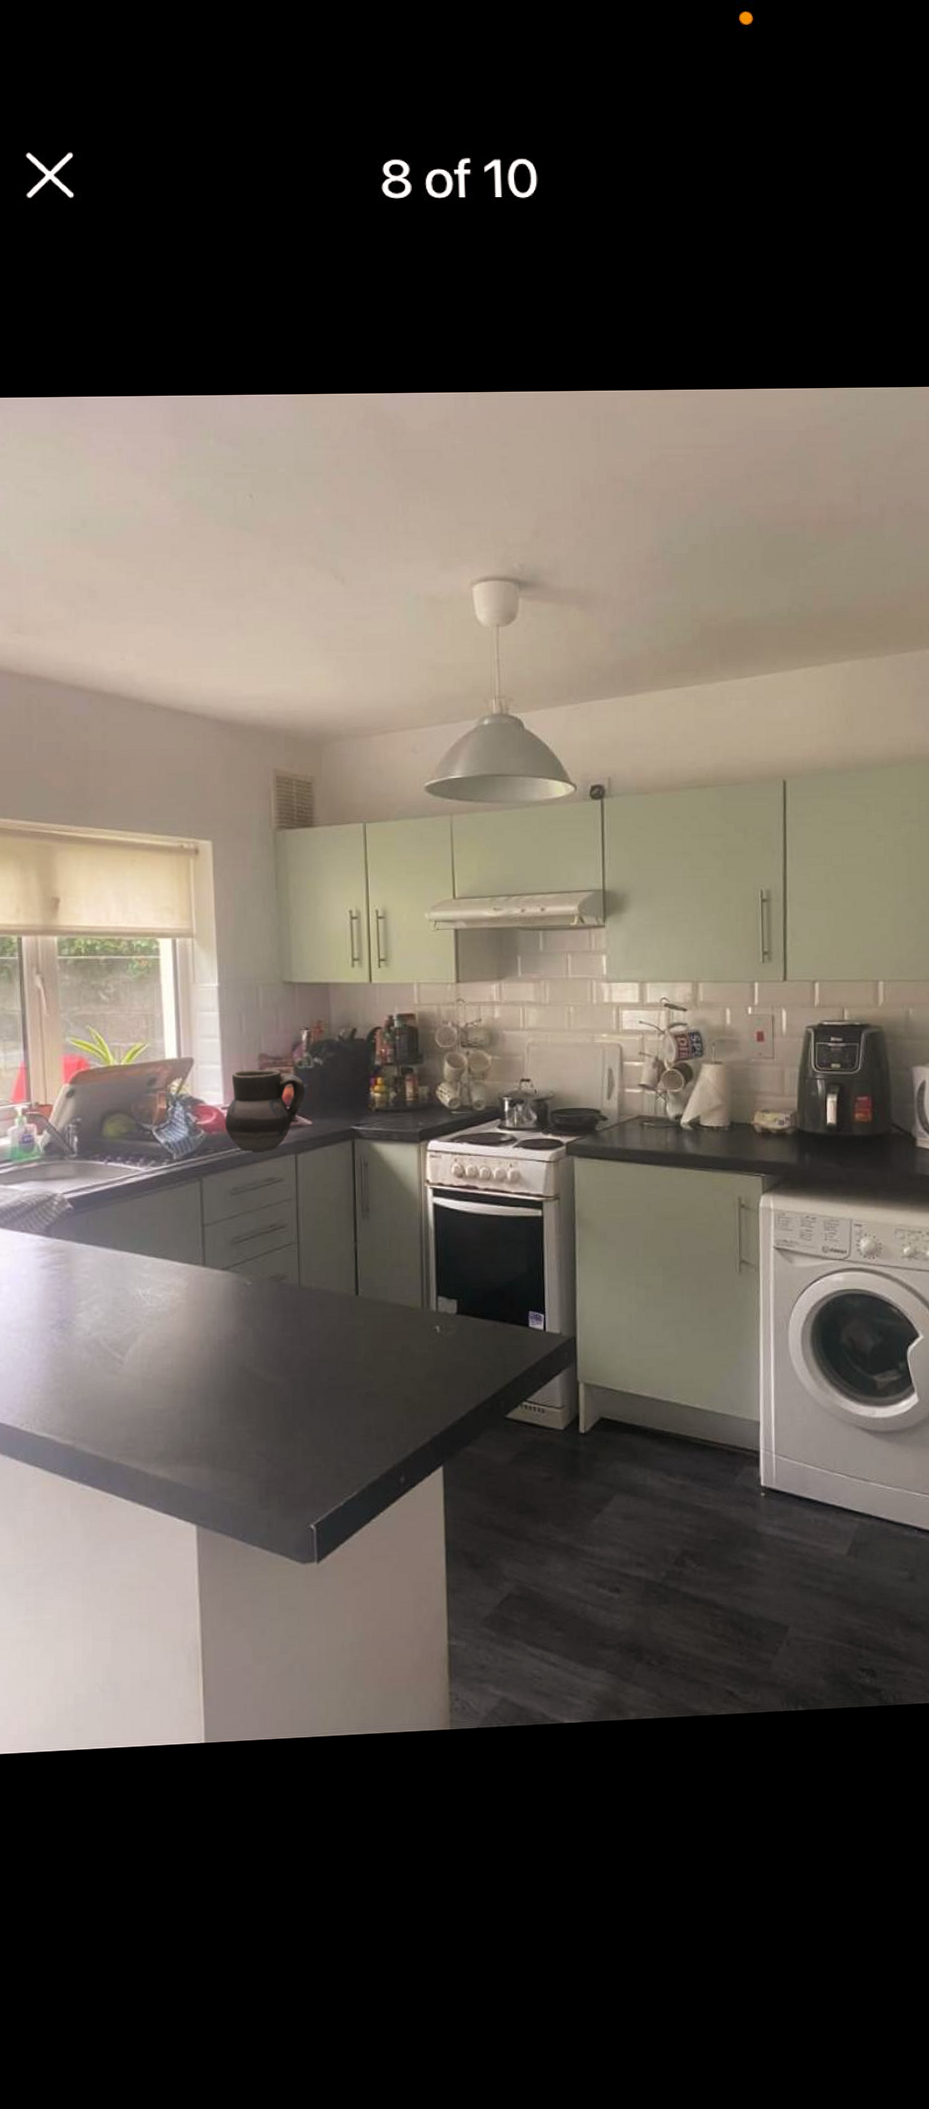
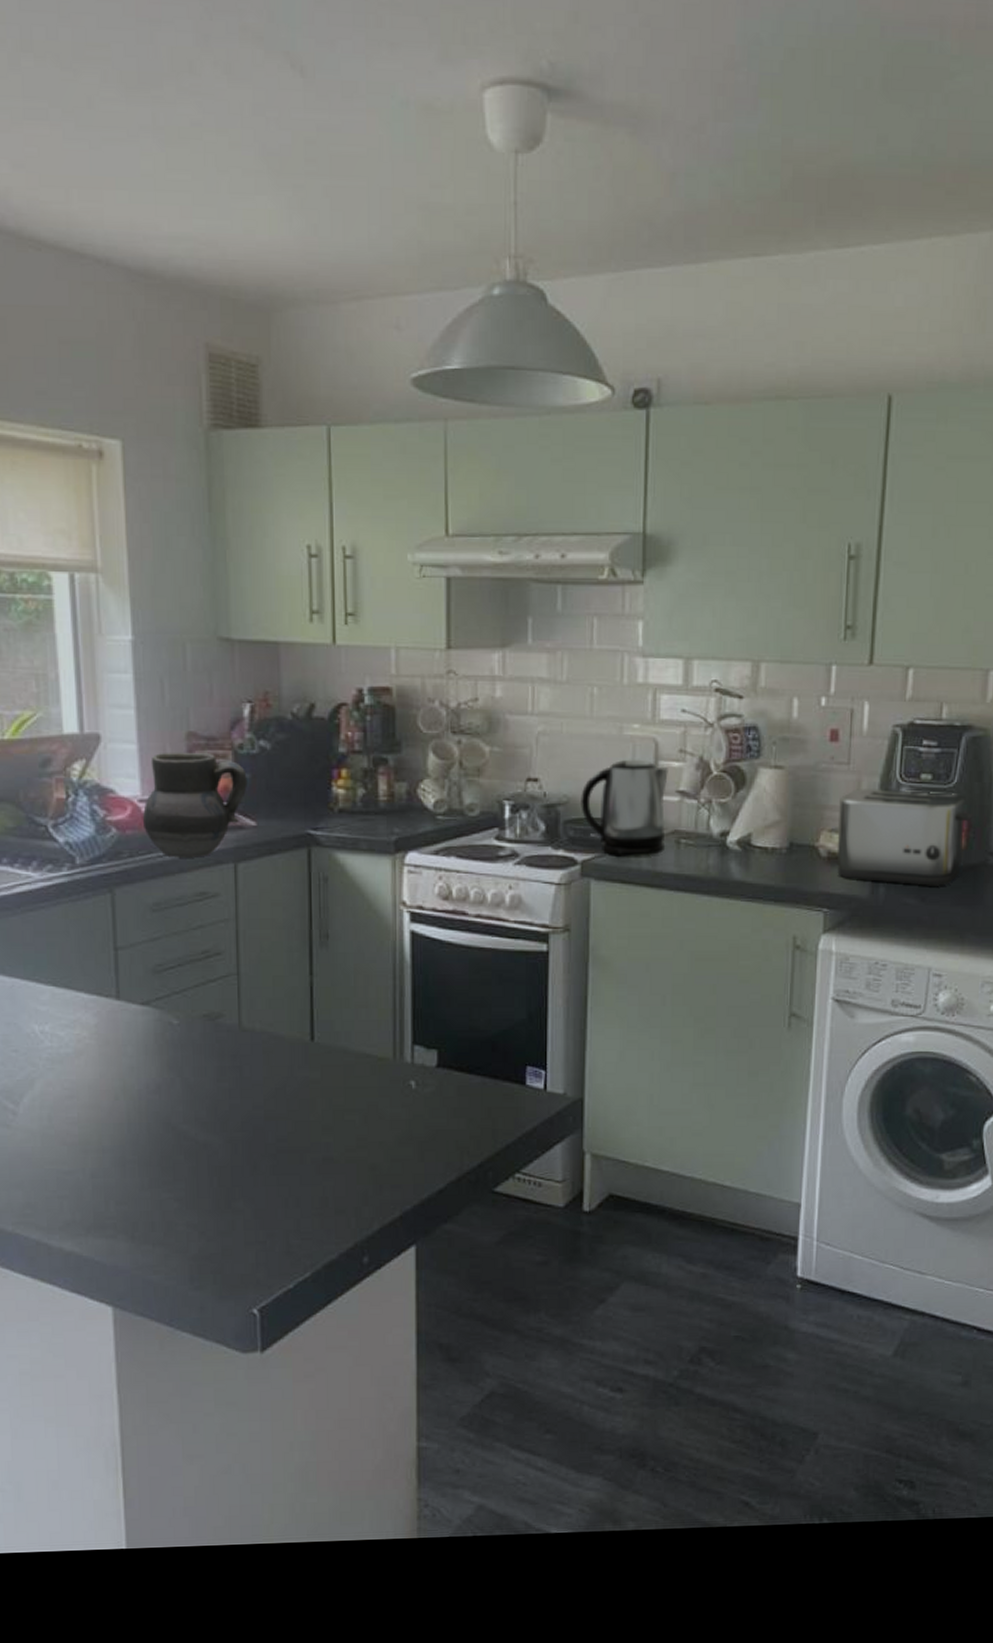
kettle: none [564,1061,631,1138] -> present [581,759,668,856]
toaster: none [767,1076,875,1154] -> present [836,789,972,887]

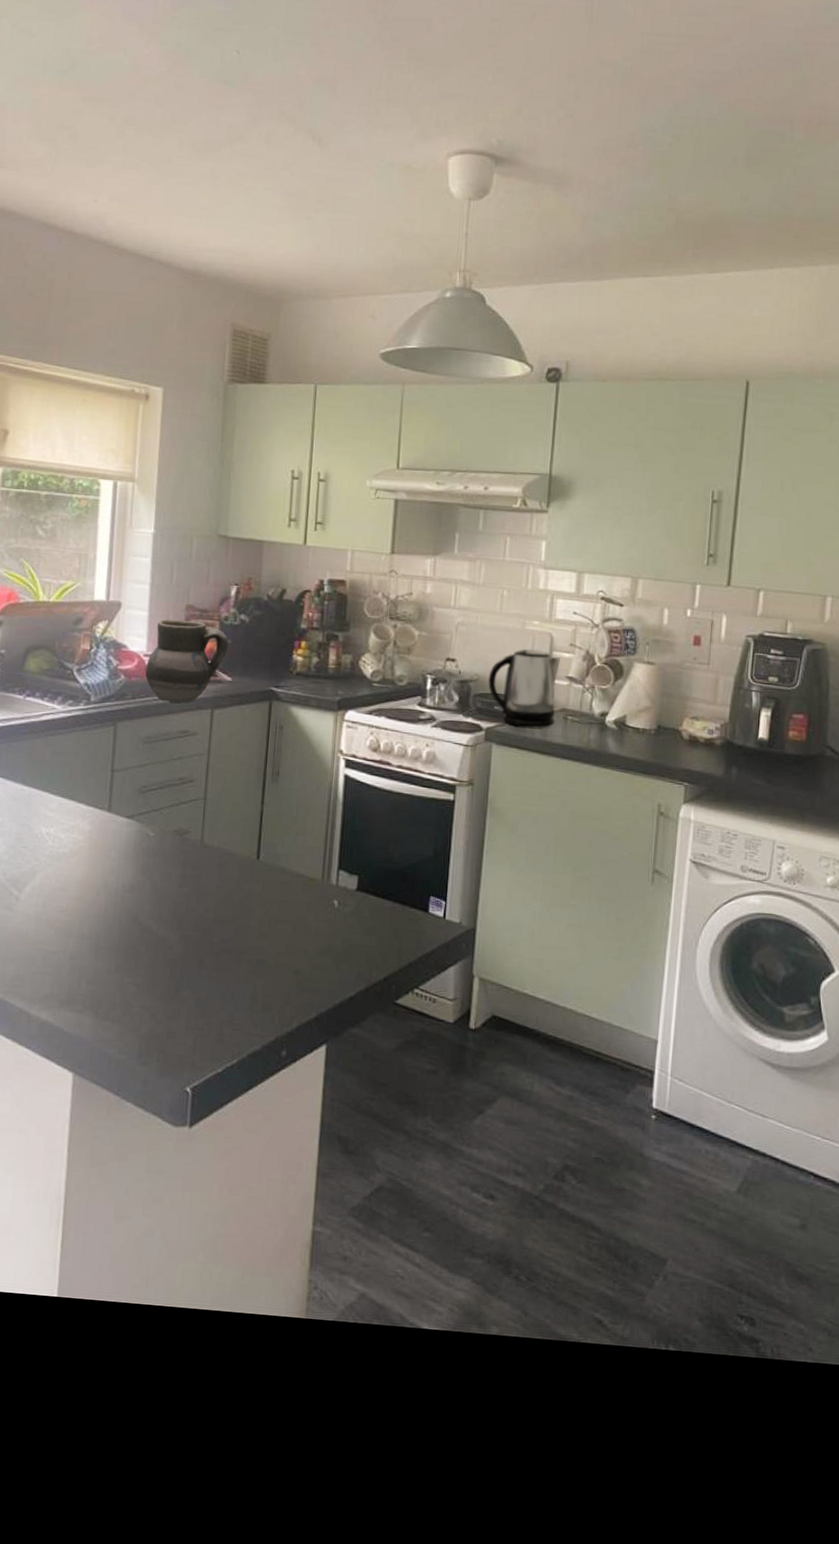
toaster: present [836,789,972,887] -> none [696,685,812,772]

